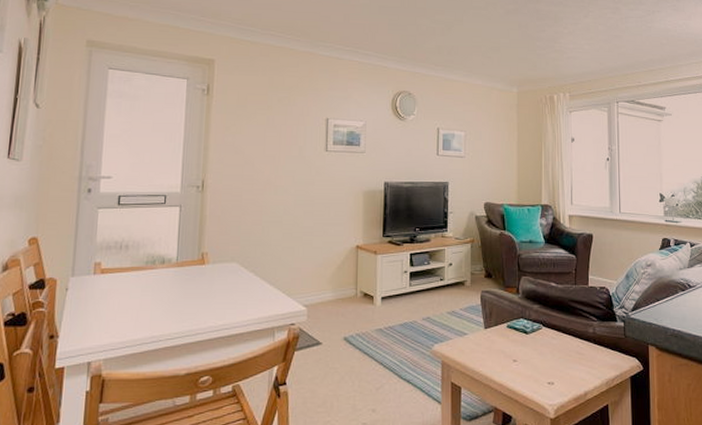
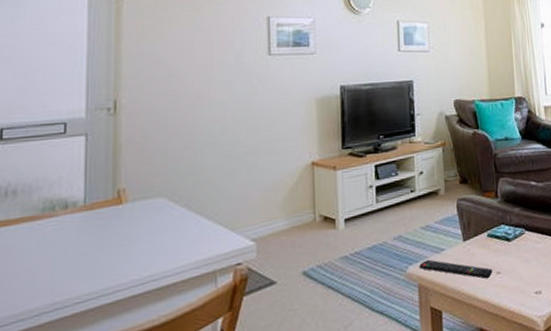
remote control: none [443,341,510,365] -> present [419,259,493,279]

